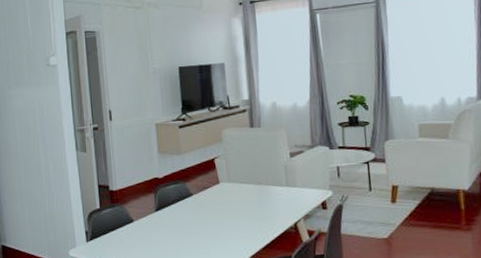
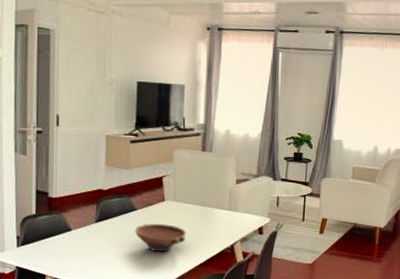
bowl: none [193,207,246,238] -> present [134,224,186,252]

